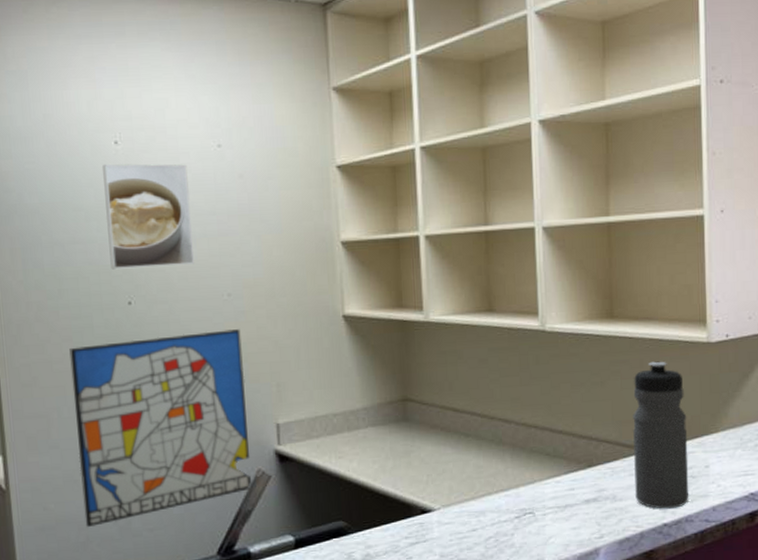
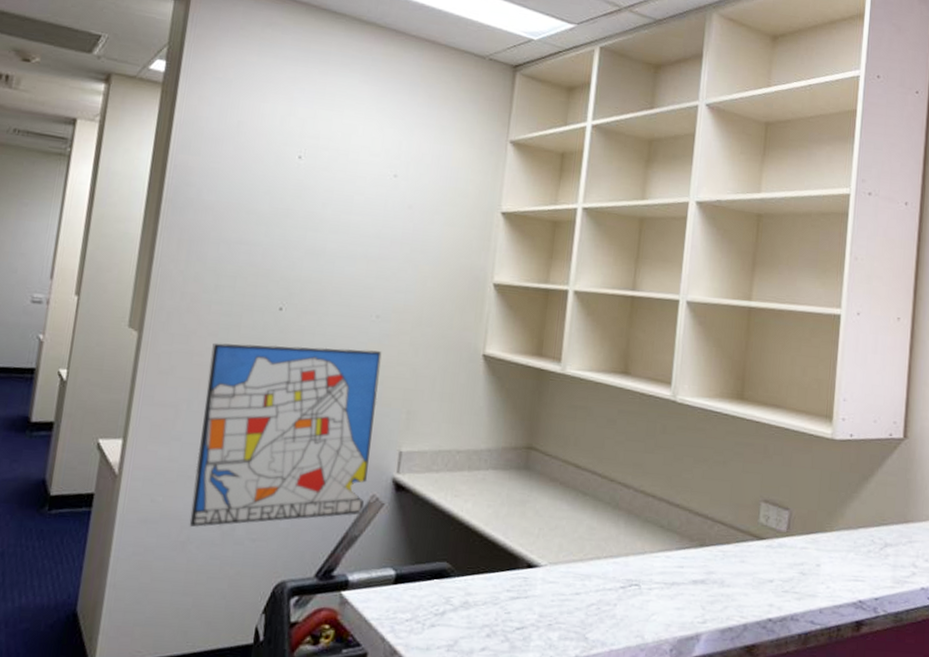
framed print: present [103,163,194,270] -> none [270,175,362,282]
water bottle: present [632,361,689,509] -> none [742,449,804,604]

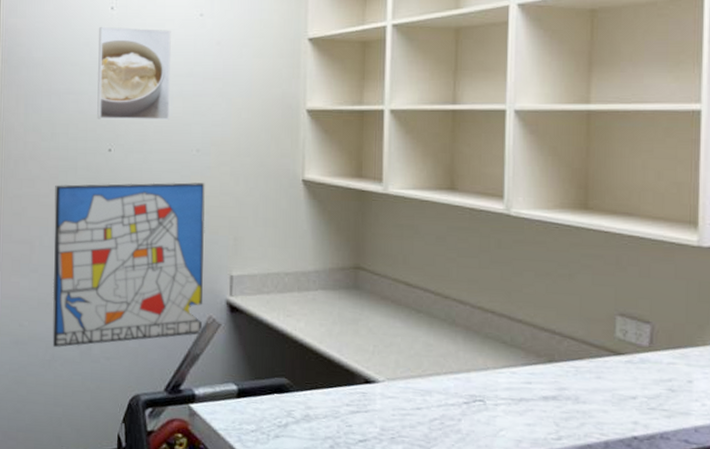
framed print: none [270,175,362,282] -> present [97,26,171,120]

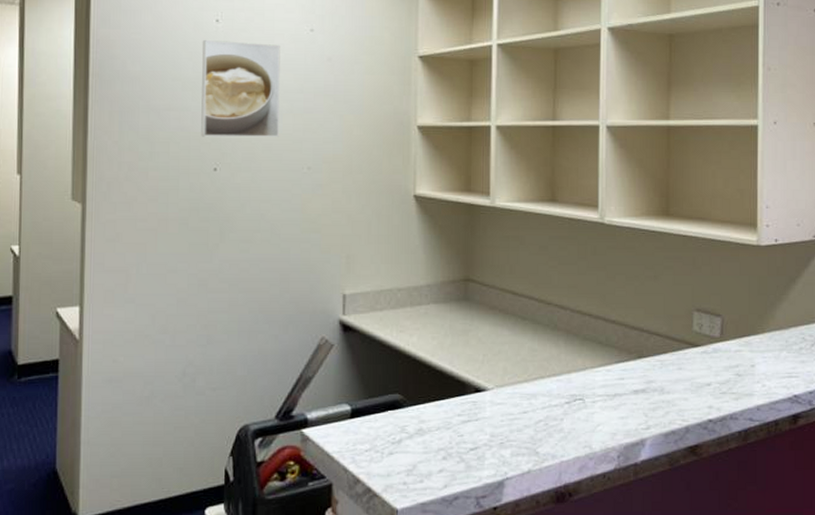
wall art: present [52,182,205,347] -> none [151,201,317,382]

